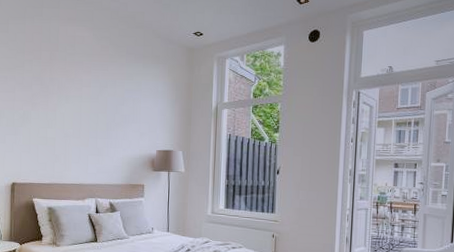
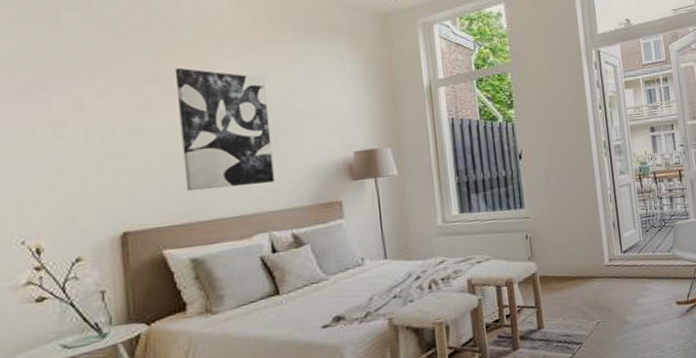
wall art: none [50,76,105,165] -> present [175,67,275,191]

